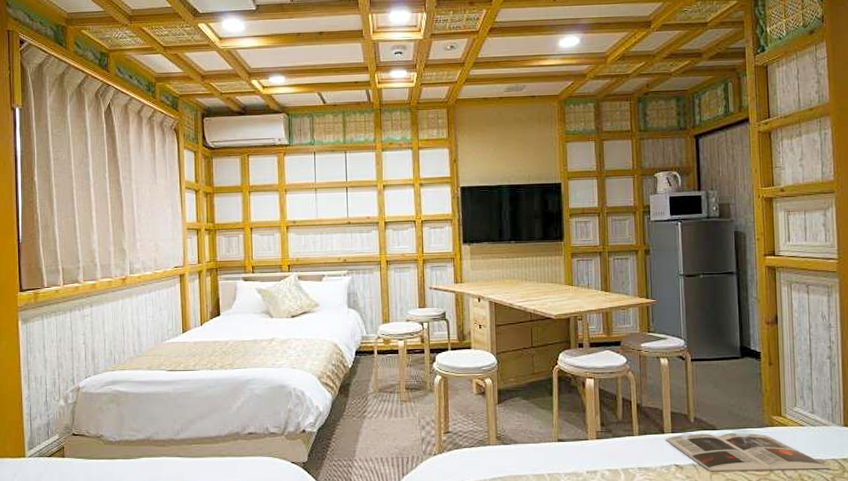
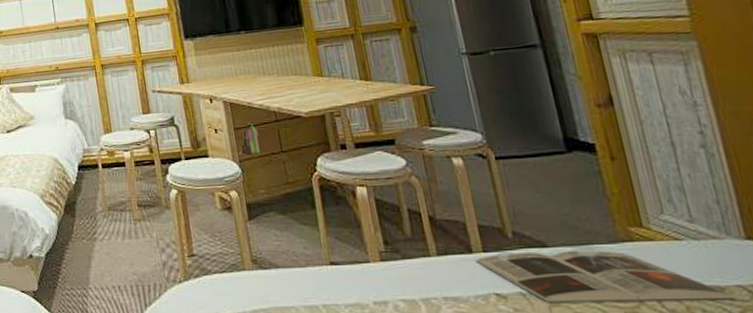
books: none [495,321,516,348] -> present [236,122,263,155]

